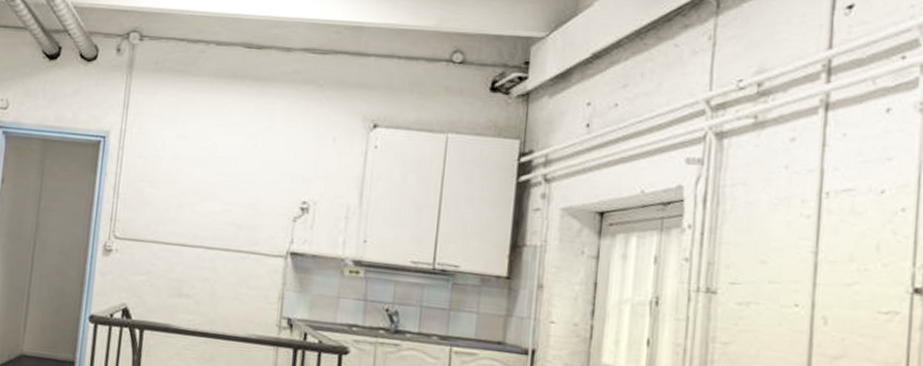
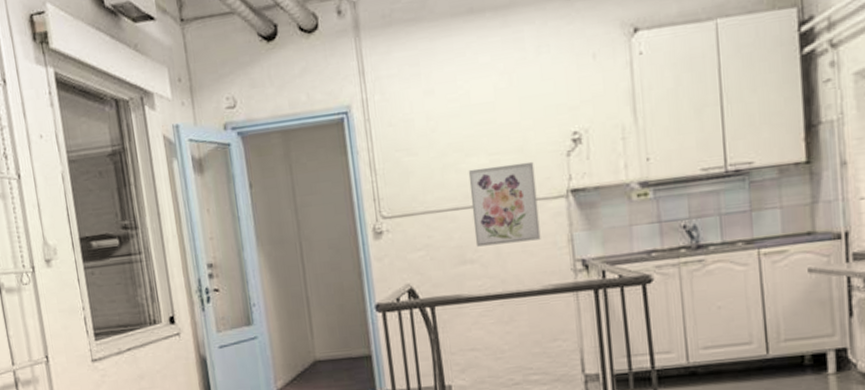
wall art: none [194,213,262,291] -> present [468,161,541,247]

